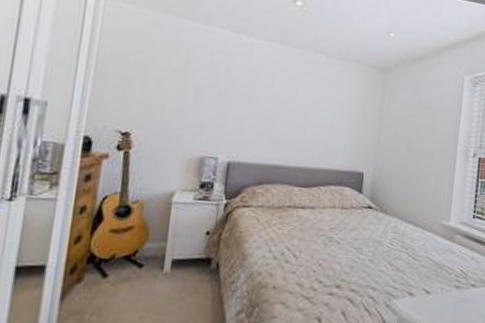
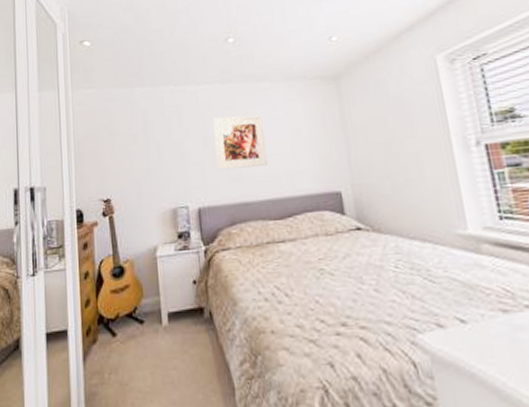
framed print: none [256,76,312,135] -> present [212,115,269,170]

